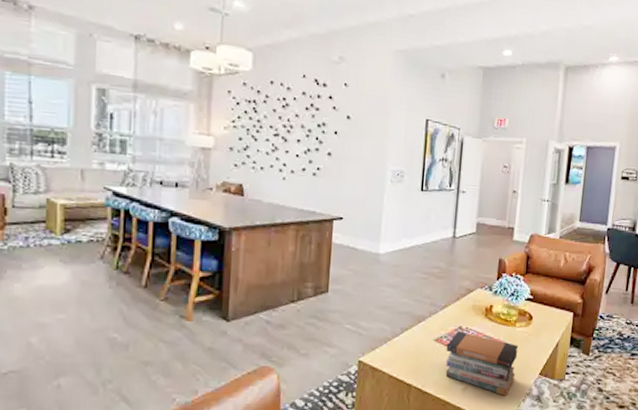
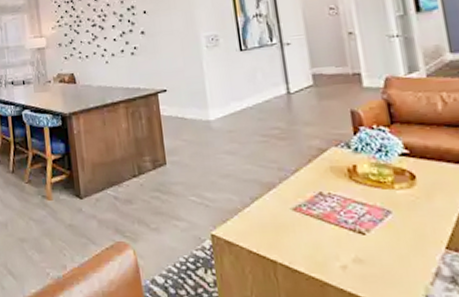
book stack: present [445,331,519,397] -> none [308,198,412,278]

